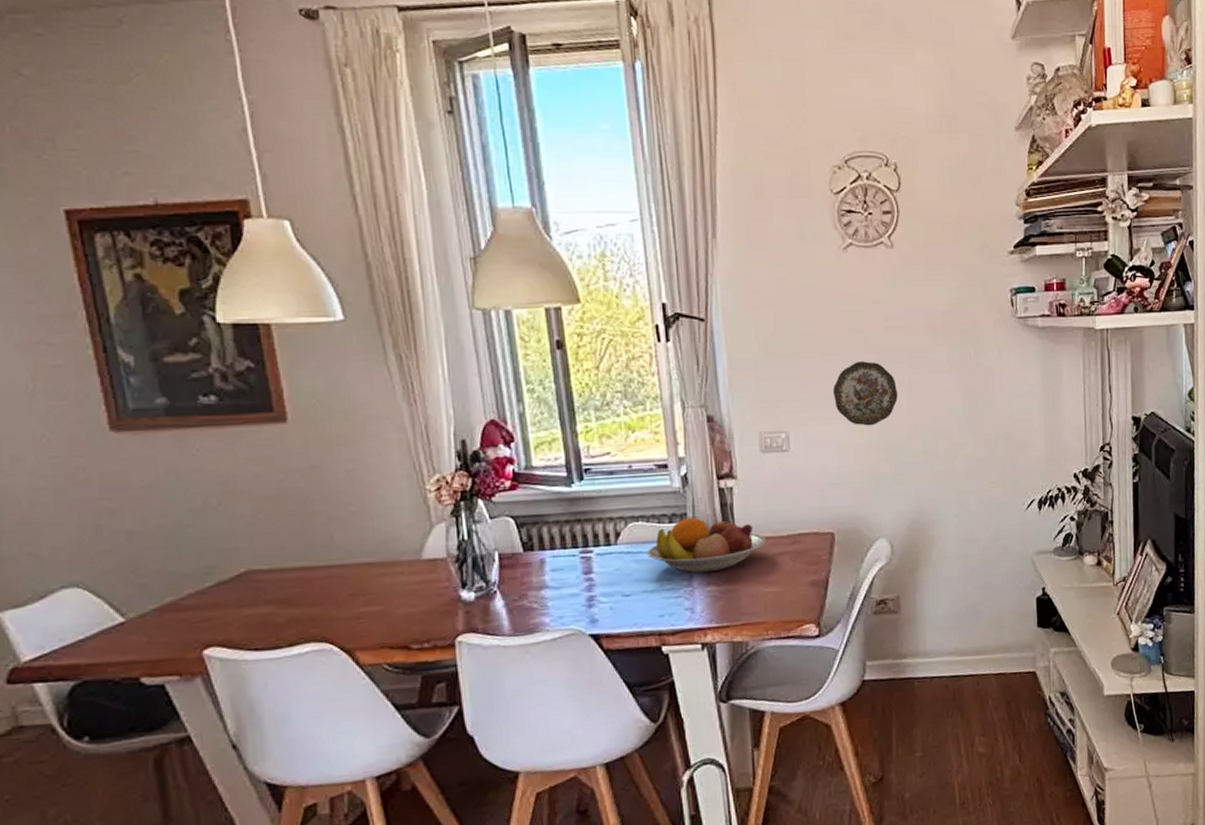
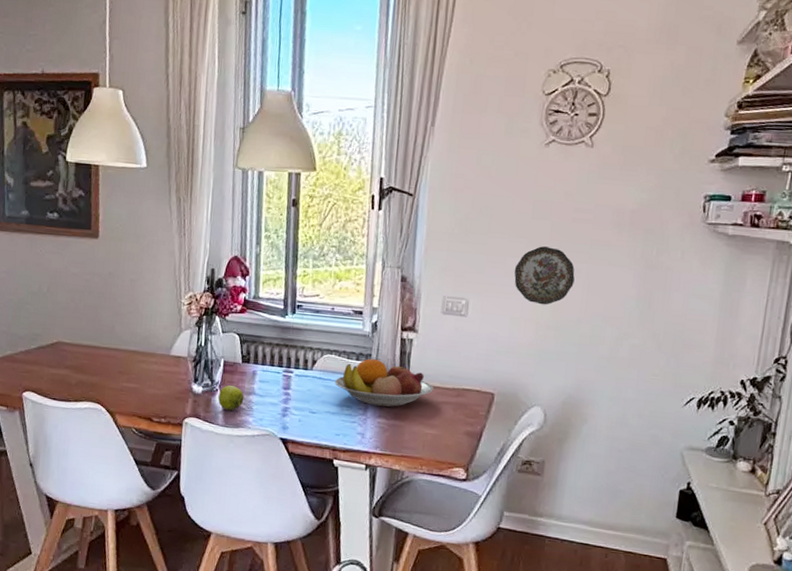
apple: none [499,582,534,615] -> present [218,385,245,410]

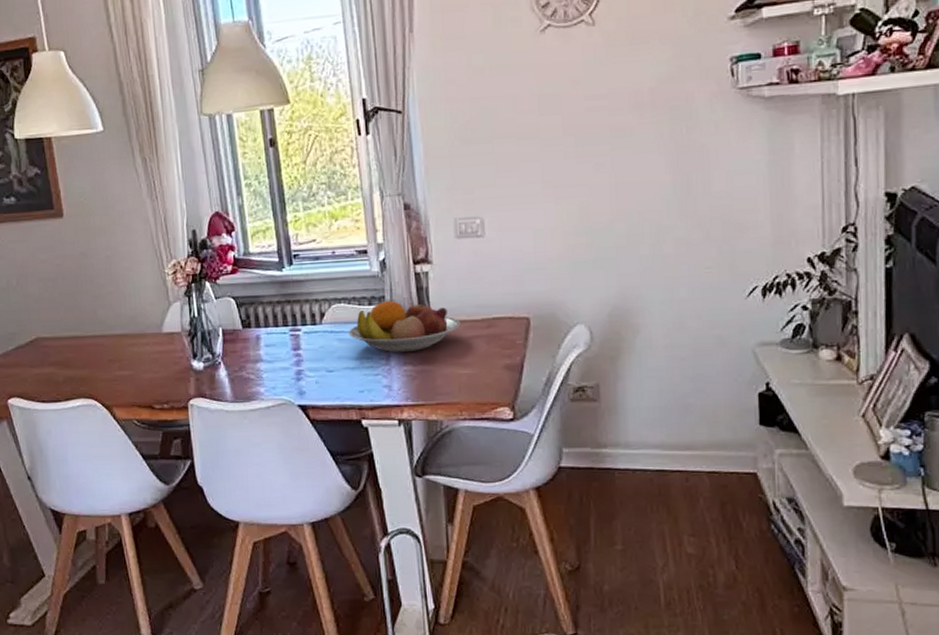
apple: present [218,385,245,410] -> none [222,355,252,383]
decorative plate: present [514,246,575,305] -> none [528,144,599,210]

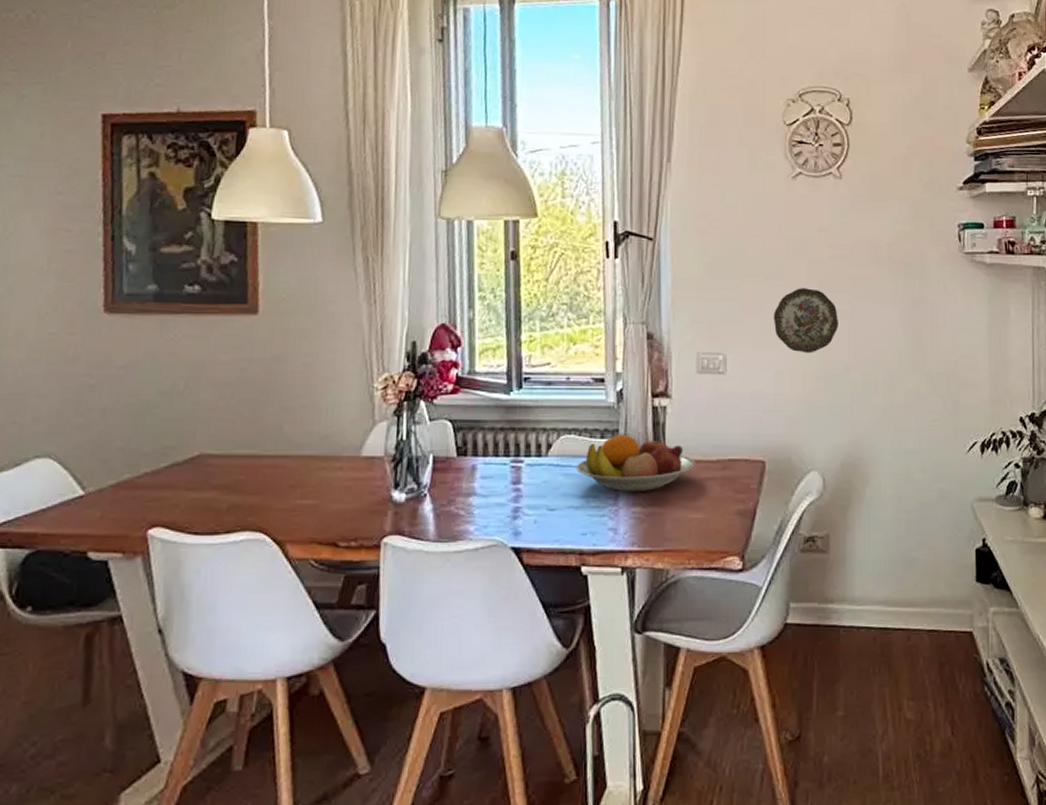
decorative plate: none [528,144,599,210] -> present [773,288,838,353]

